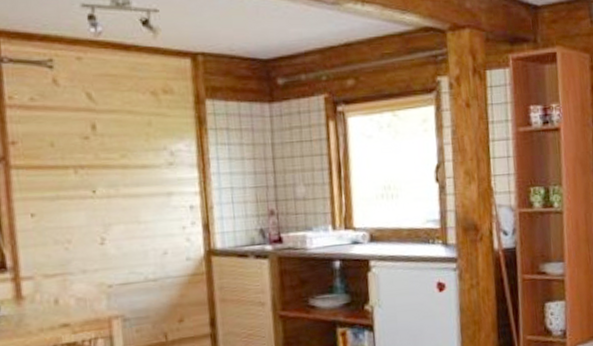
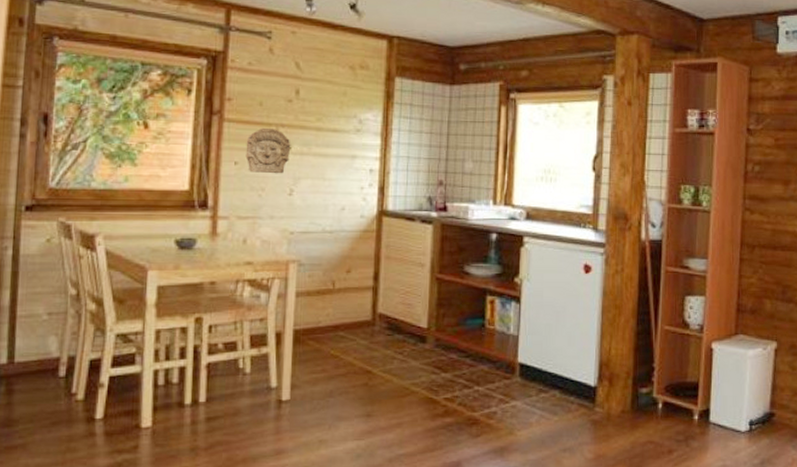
stone relief: none [41,170,96,224] -> present [245,127,291,174]

